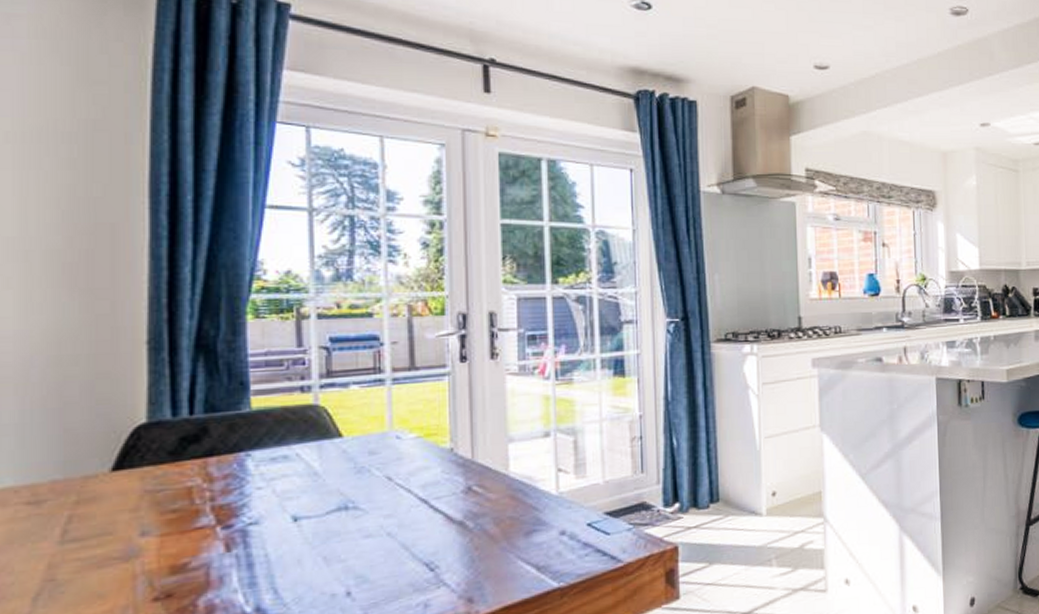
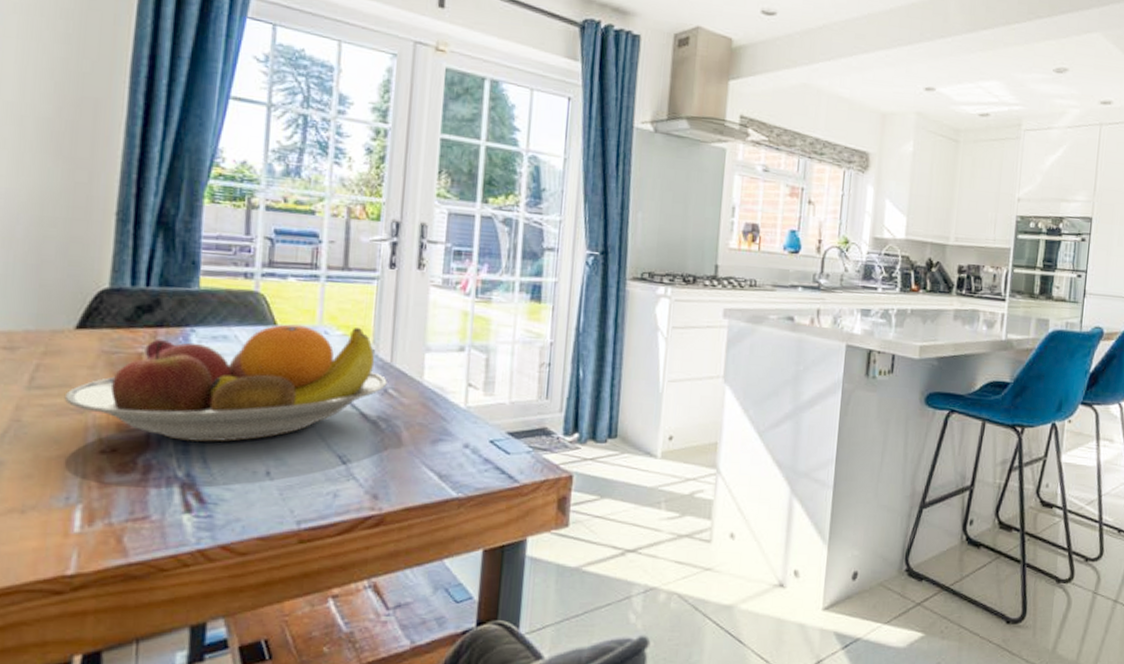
fruit bowl: none [105,426,470,574] -> present [64,324,387,442]

